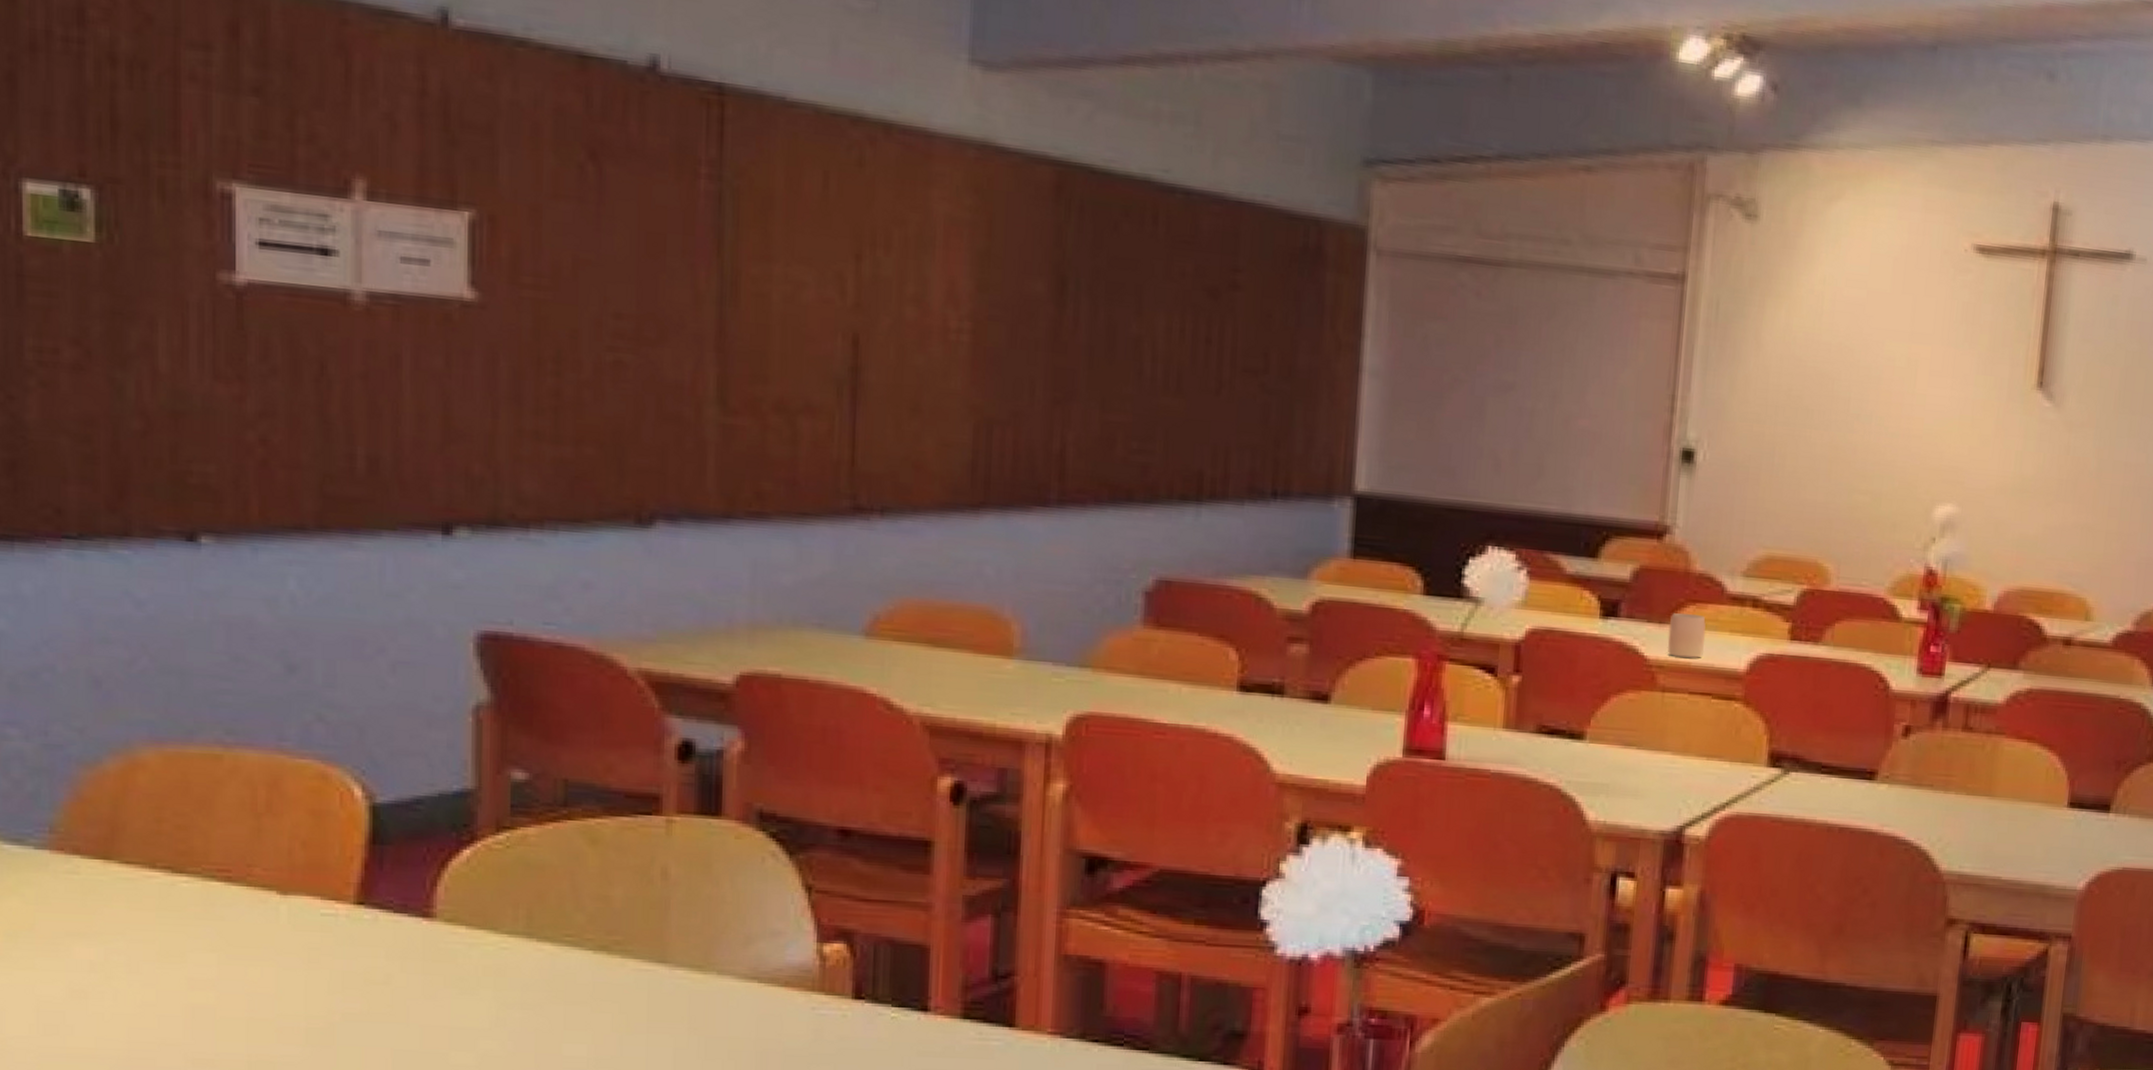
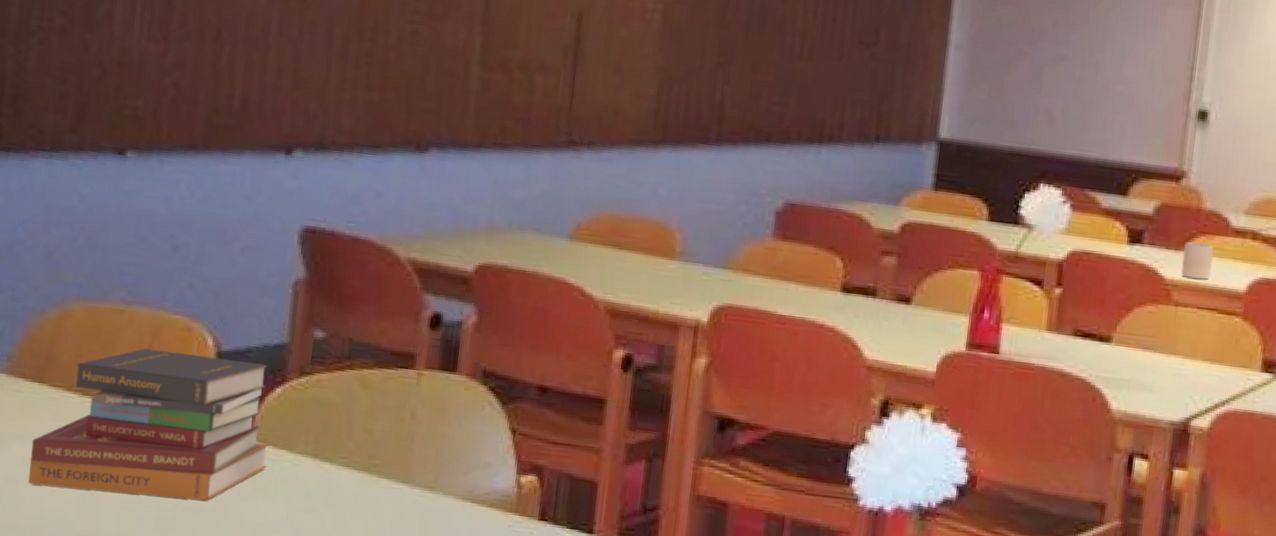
books: none [102,804,461,1003] -> present [28,348,269,501]

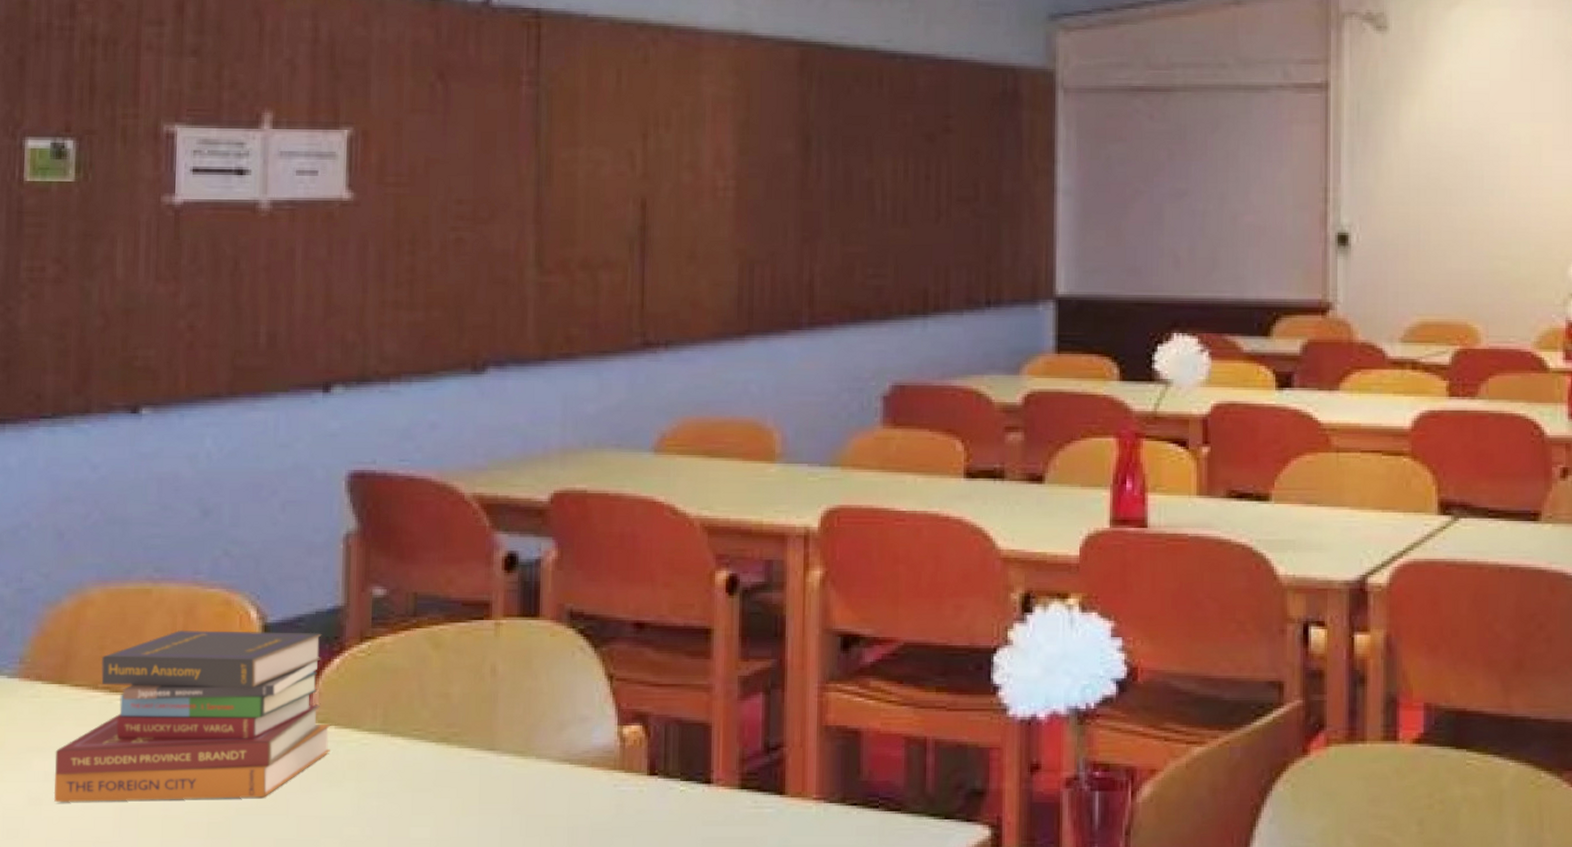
mug: present [1181,242,1214,280] -> none [1338,379,1372,419]

